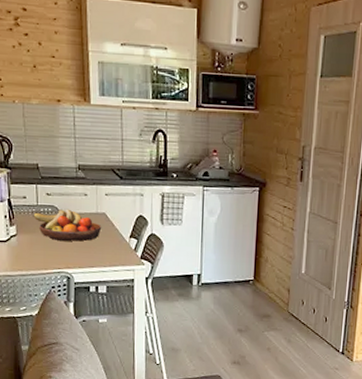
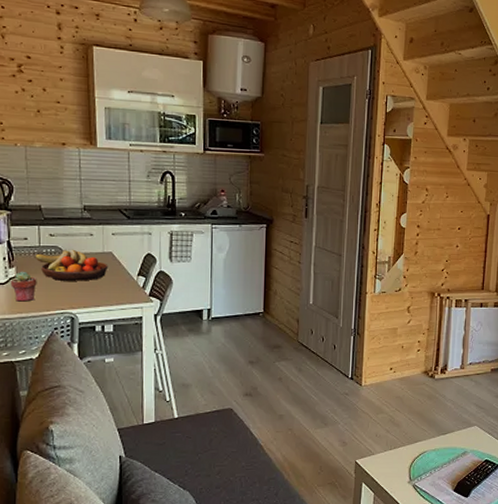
potted succulent: none [11,229,36,260] -> present [10,271,37,302]

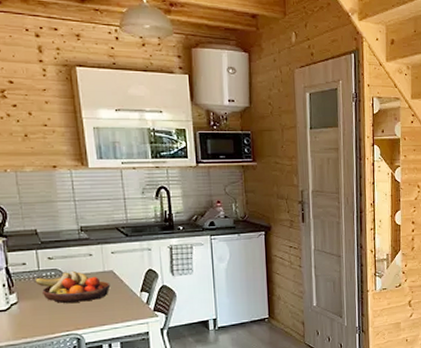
potted succulent: present [10,271,37,302] -> none [12,296,40,327]

